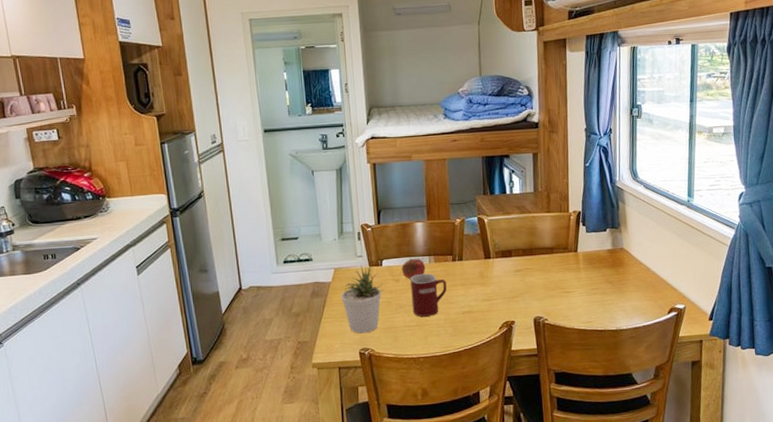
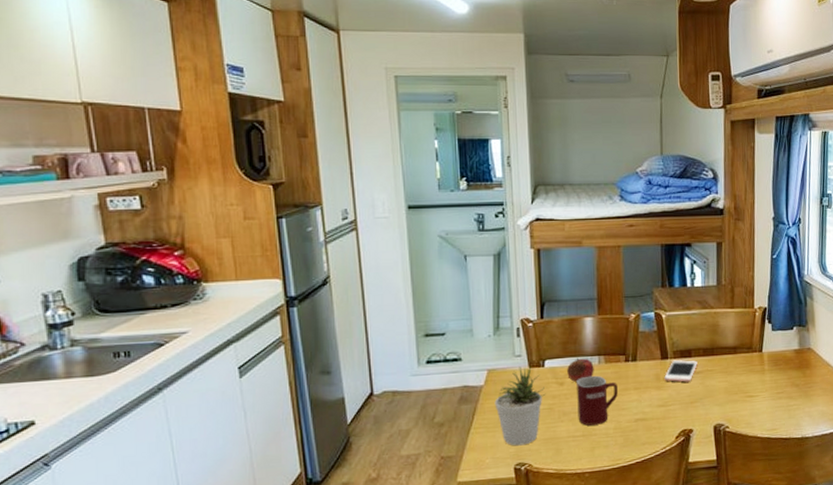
cell phone: none [488,259,518,279] -> present [664,360,697,382]

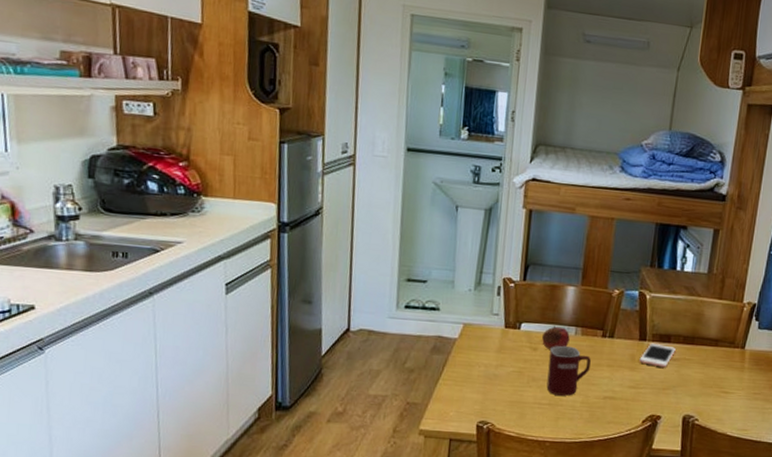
potted plant: present [494,366,546,446] -> none [466,325,518,404]

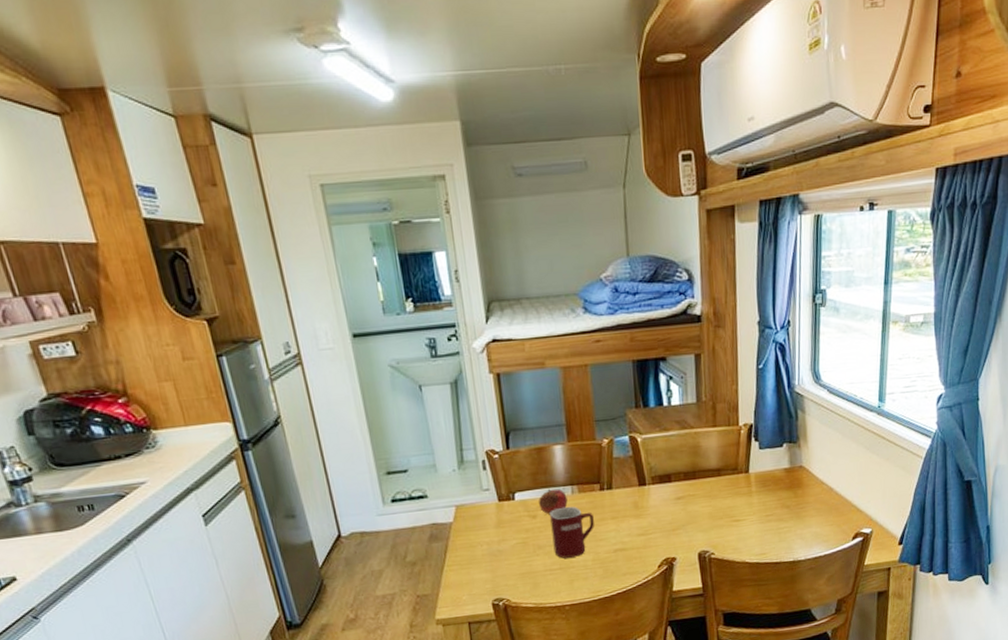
cell phone: present [639,344,676,368] -> none [643,485,678,509]

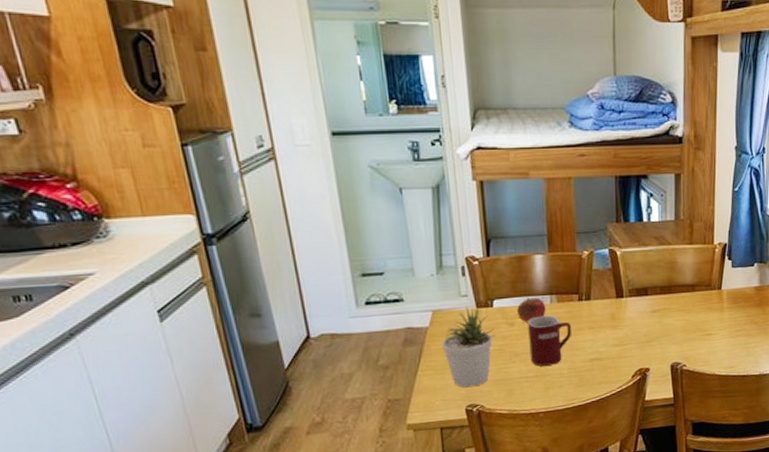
potted plant: none [466,499,519,582] -> present [441,306,496,388]

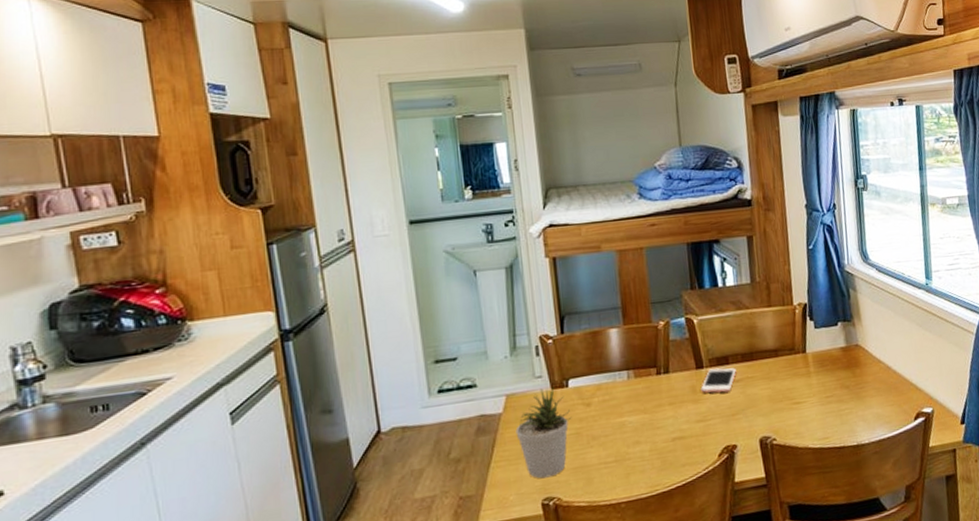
fruit: present [517,297,546,323] -> none [593,374,624,403]
mug: present [528,315,571,366] -> none [605,392,651,450]
cell phone: none [619,298,654,321] -> present [701,368,736,393]

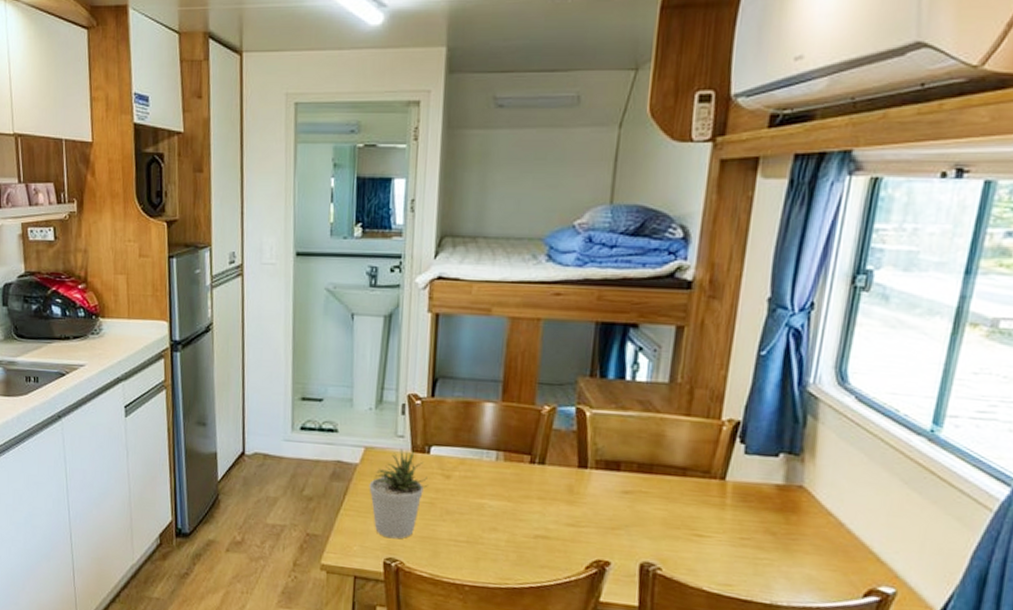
cell phone: present [701,368,736,393] -> none [579,472,628,502]

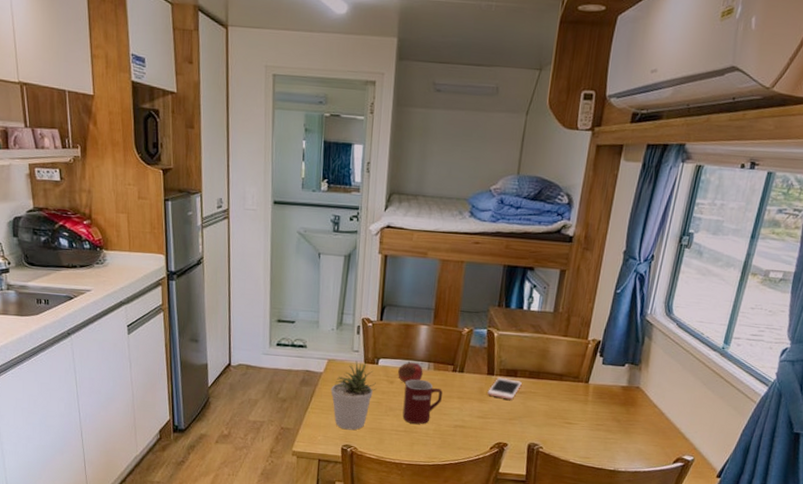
fruit: none [456,449,490,479] -> present [398,361,423,384]
mug: none [463,473,517,533] -> present [402,379,443,424]
cell phone: none [579,472,628,502] -> present [487,378,522,400]

